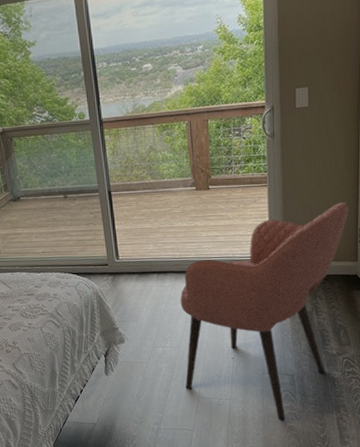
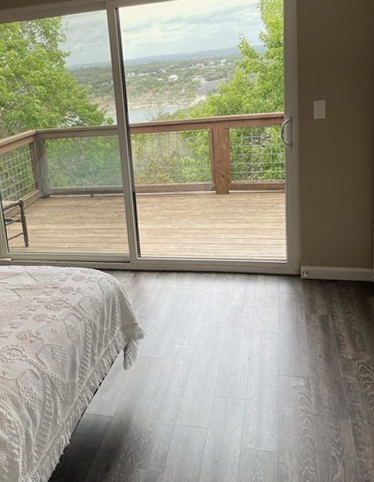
armchair: present [180,202,349,422] -> none [199,210,365,425]

